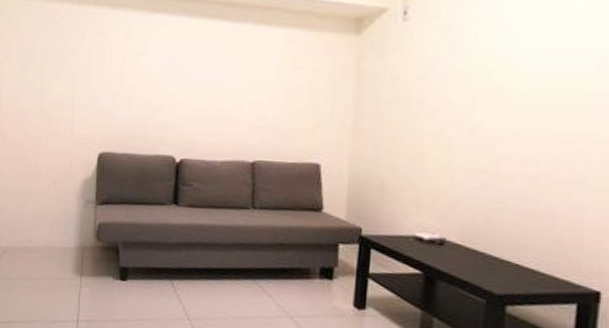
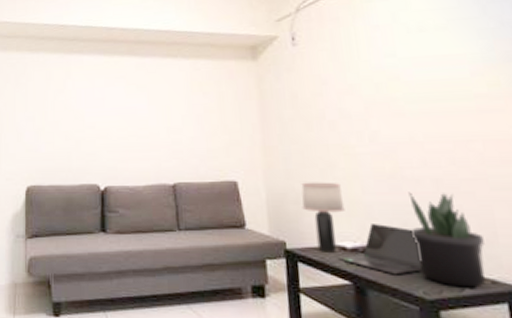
table lamp: none [384,170,430,243] -> present [301,182,345,253]
laptop: none [412,217,498,270] -> present [337,224,421,275]
planter: none [494,188,568,287] -> present [408,192,486,288]

